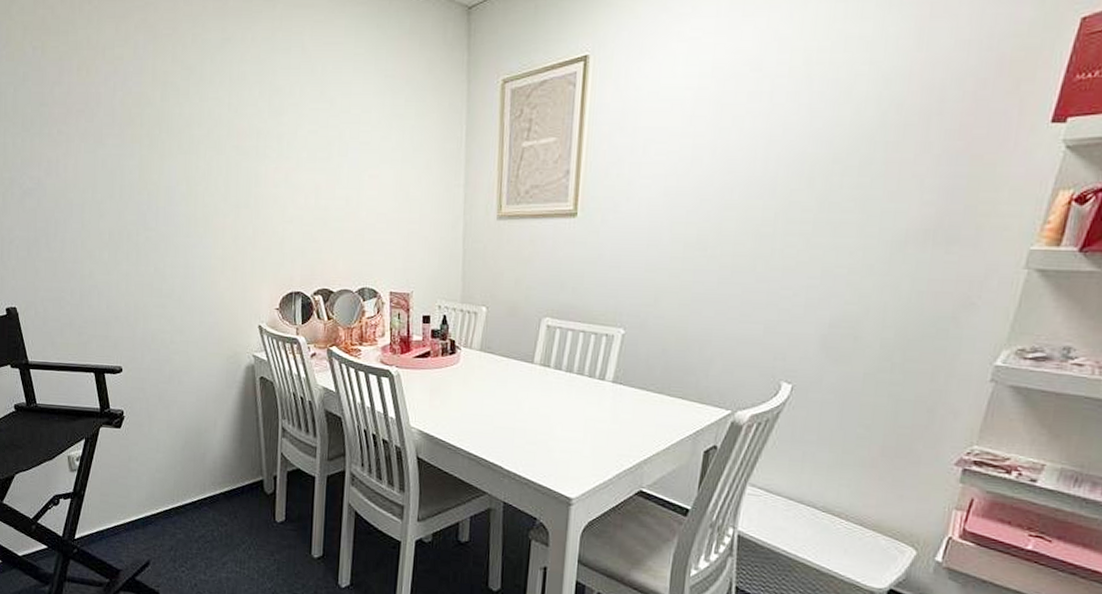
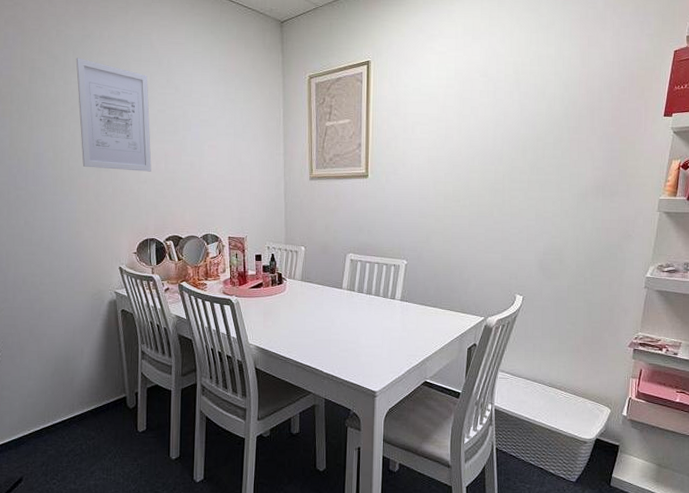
wall art: none [213,67,299,209] -> present [76,58,152,172]

